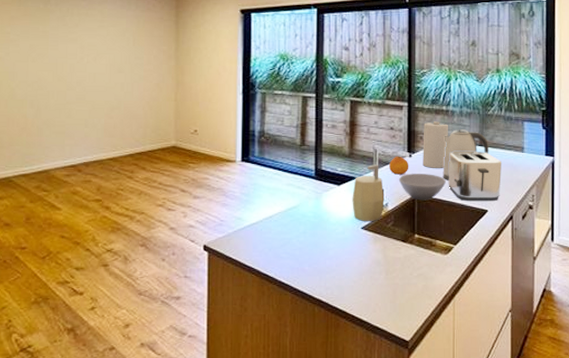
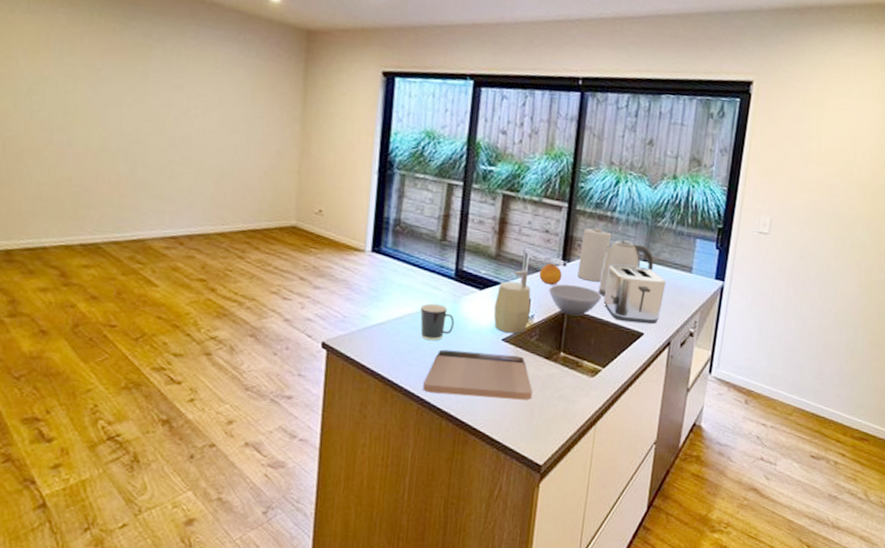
mug: none [287,202,318,235] -> present [420,303,454,341]
cutting board: none [295,241,393,282] -> present [423,349,533,400]

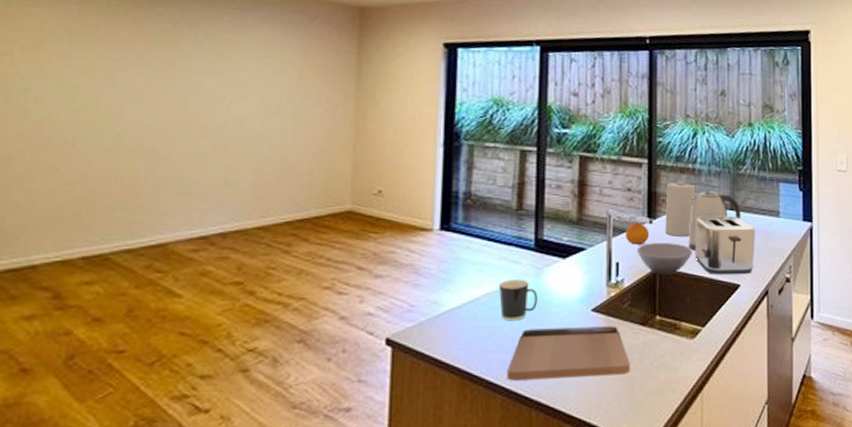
soap dispenser: present [493,270,531,333] -> none [580,233,620,301]

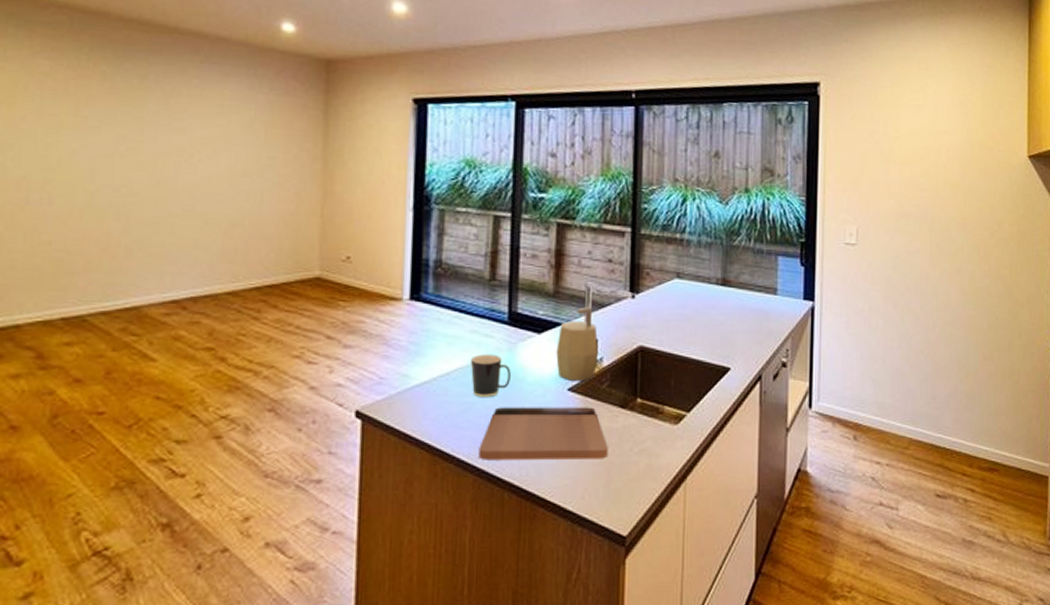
soap dispenser: none [580,233,620,301] -> present [556,307,599,380]
fruit: present [626,222,650,245] -> none [606,296,632,321]
bowl: present [636,243,692,275] -> none [617,320,678,355]
paper towel holder: present [665,182,696,236] -> none [649,253,684,313]
kettle: present [688,191,742,251] -> none [674,264,734,329]
toaster: present [695,217,755,275] -> none [681,292,749,357]

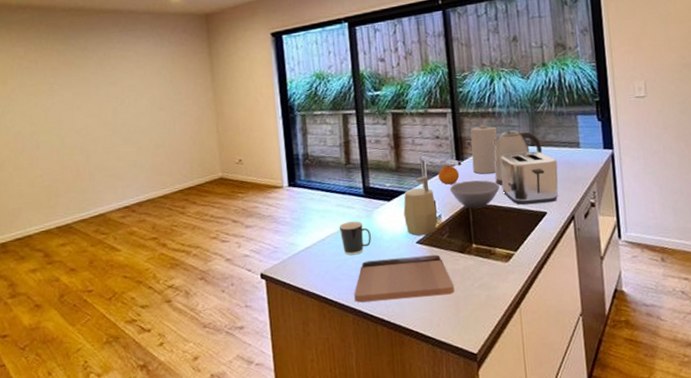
fruit: none [606,296,632,321] -> present [438,165,460,185]
bowl: none [617,320,678,355] -> present [449,180,500,209]
paper towel holder: none [649,253,684,313] -> present [470,125,497,174]
kettle: none [674,264,734,329] -> present [493,130,543,185]
toaster: none [681,292,749,357] -> present [500,151,559,206]

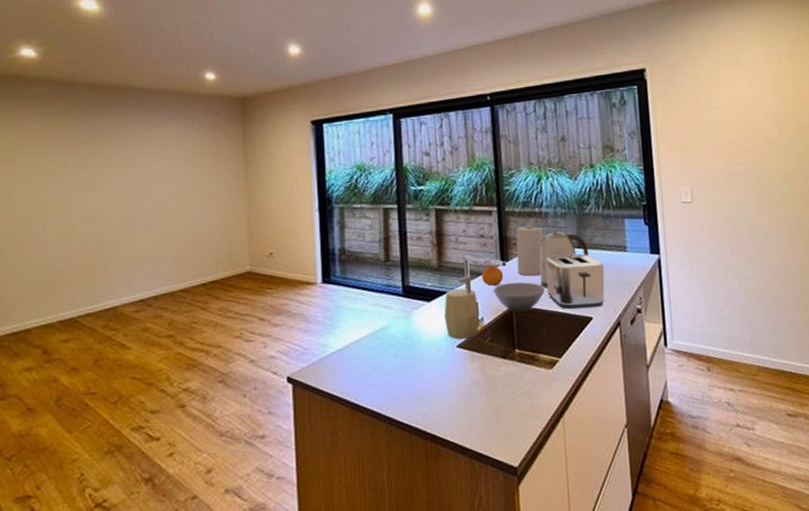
mug: present [339,221,371,256] -> none [374,322,409,359]
cutting board: present [354,254,455,303] -> none [388,360,495,411]

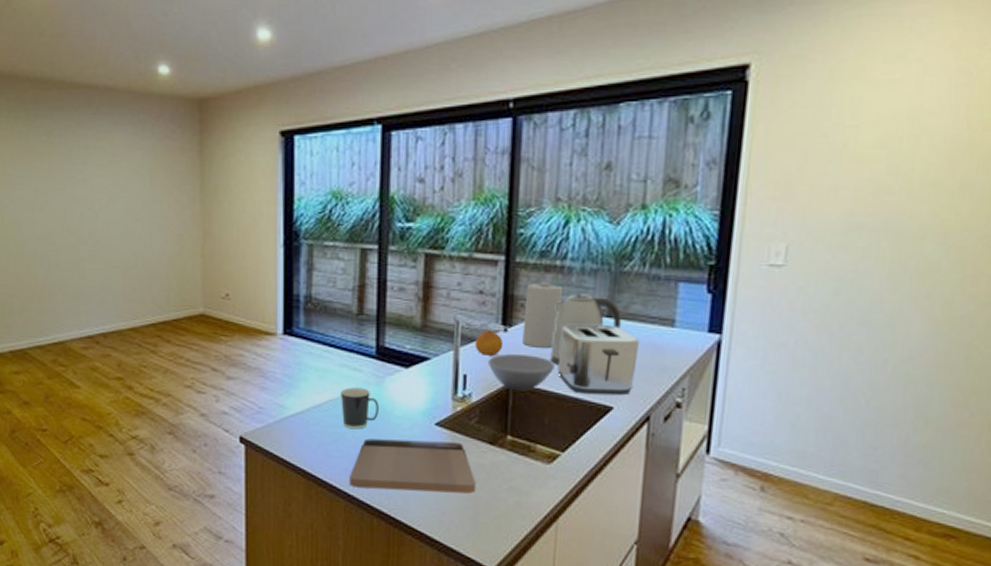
mug: none [374,322,409,359] -> present [340,387,379,430]
cutting board: none [388,360,495,411] -> present [349,438,476,494]
soap dispenser: present [444,276,480,339] -> none [423,341,468,416]

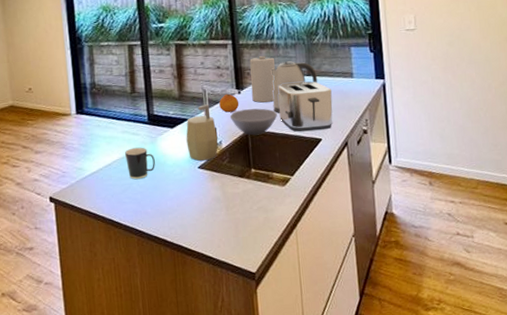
cutting board: present [349,438,476,494] -> none [139,179,234,225]
soap dispenser: none [423,341,468,416] -> present [186,104,218,161]

